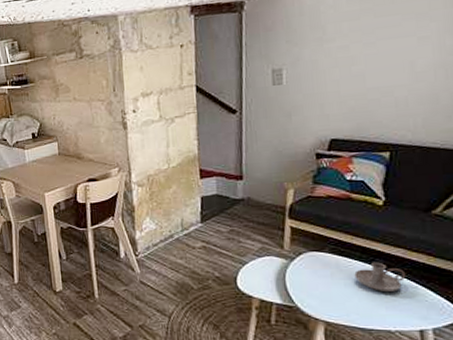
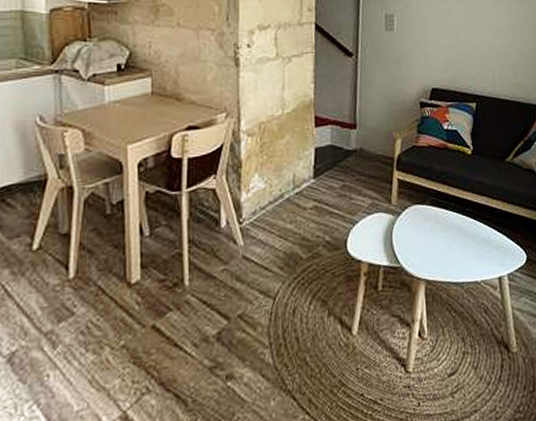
candle holder: present [354,262,406,291] -> none [450,211,489,242]

